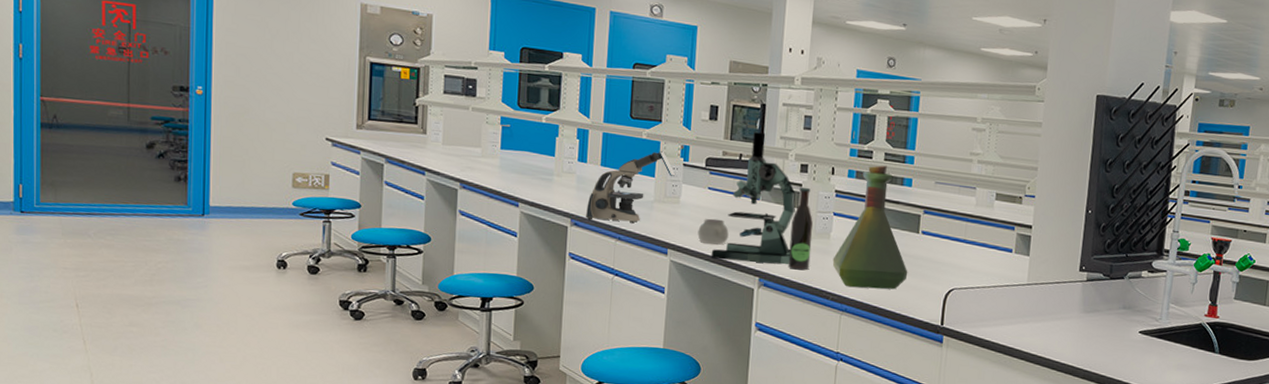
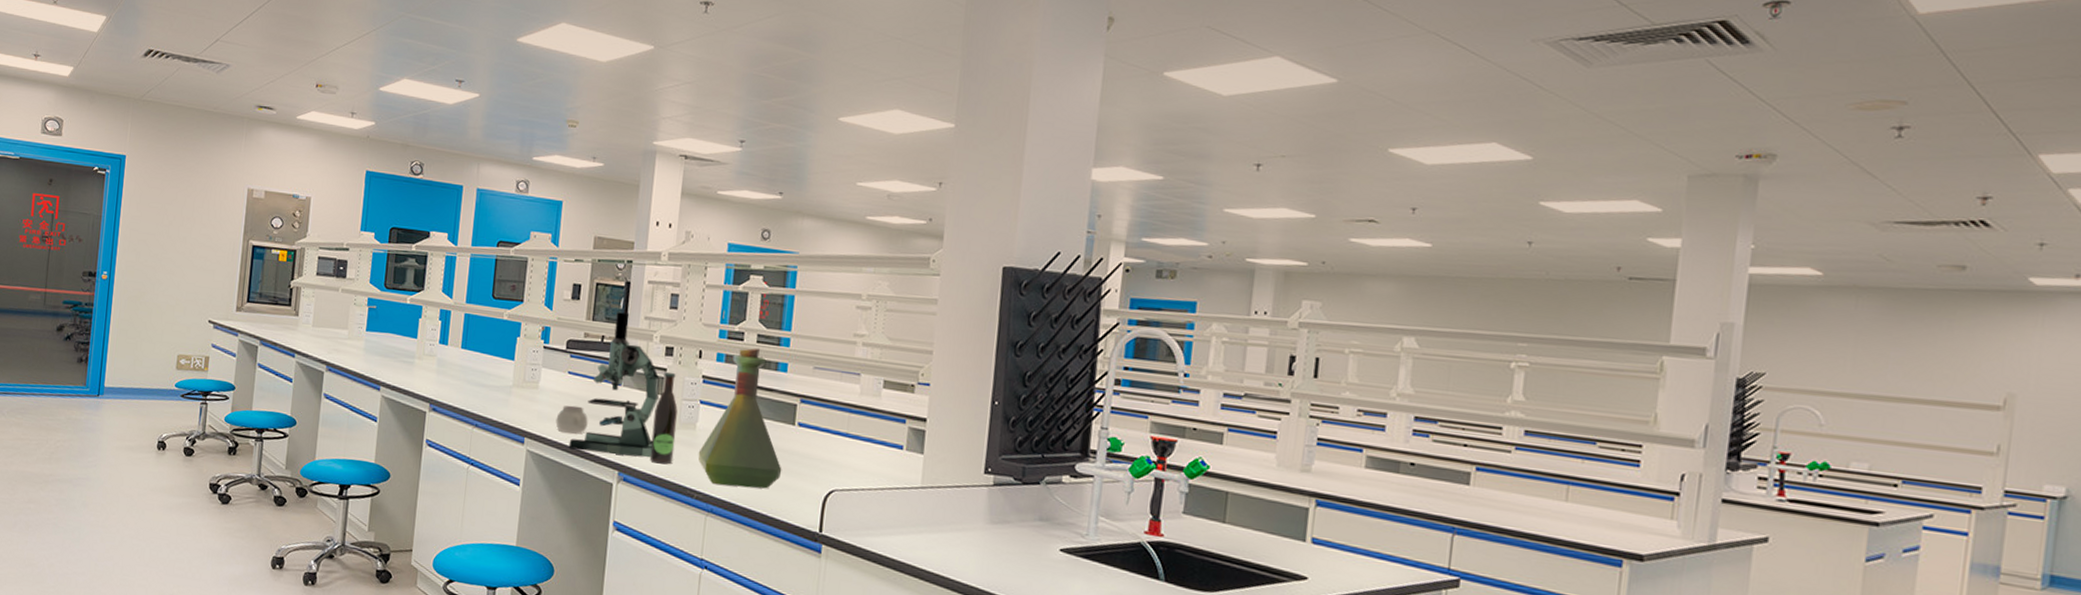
microscope: present [586,151,676,223] -> none [444,333,536,409]

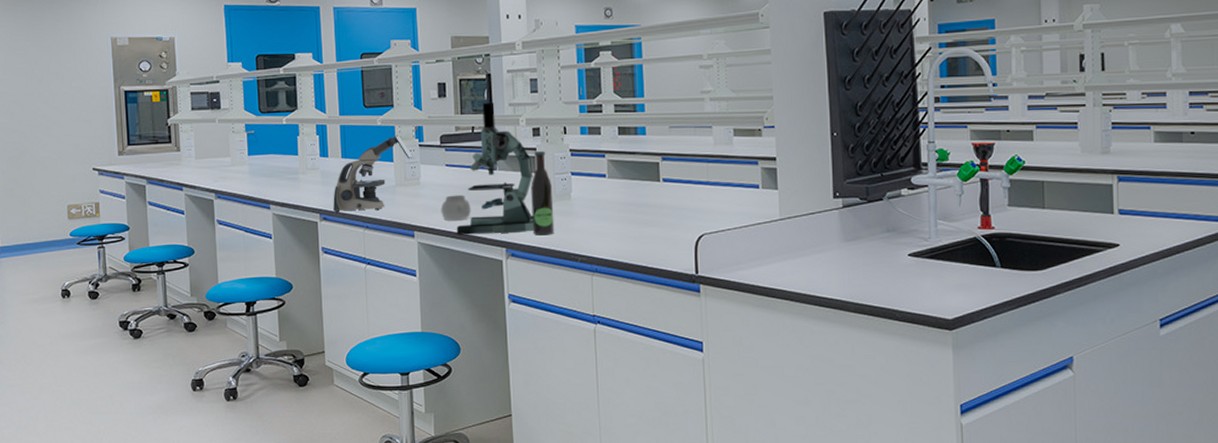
microscope: none [444,333,536,409] -> present [333,135,413,213]
flask: present [698,347,782,489] -> none [576,117,655,247]

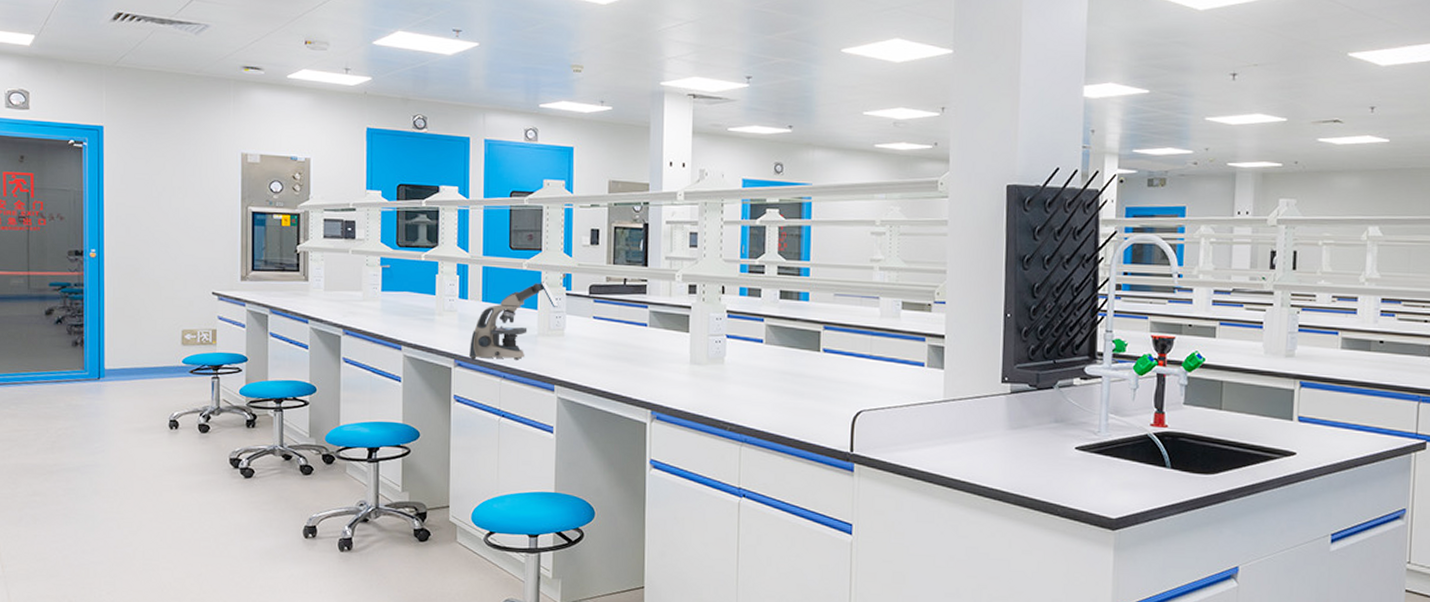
jar: present [441,195,471,221] -> none [584,349,617,377]
microscope: present [456,102,534,235] -> none [599,254,686,395]
bottle: present [531,150,555,236] -> none [681,309,706,400]

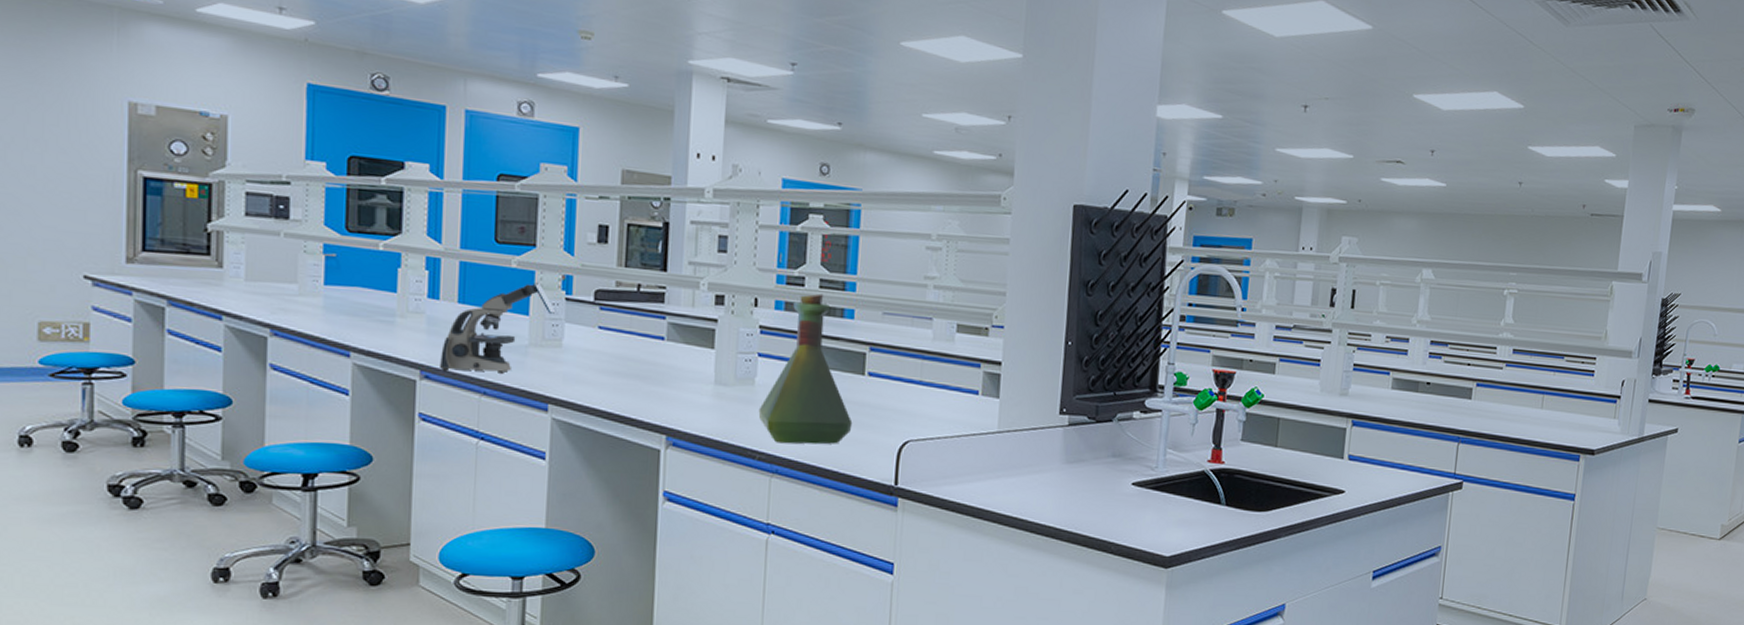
flask: none [728,279,811,416] -> present [758,293,853,444]

